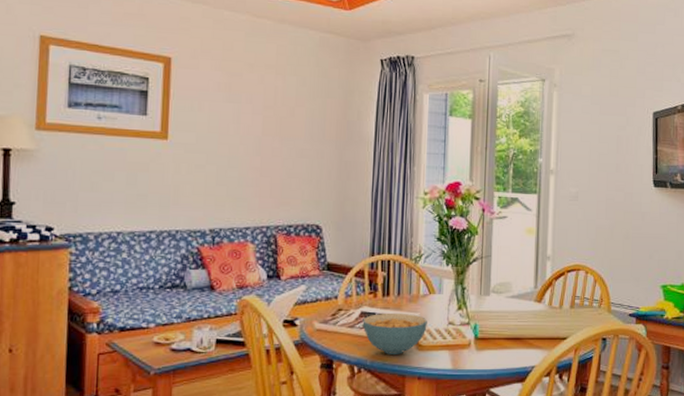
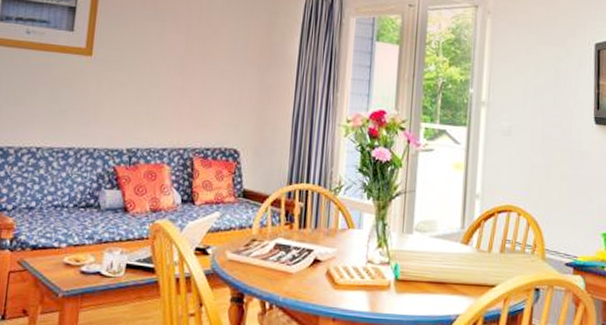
cereal bowl: present [362,312,427,354] -> none [276,246,345,292]

